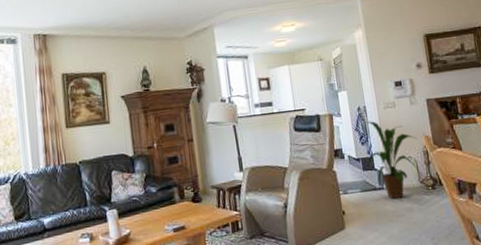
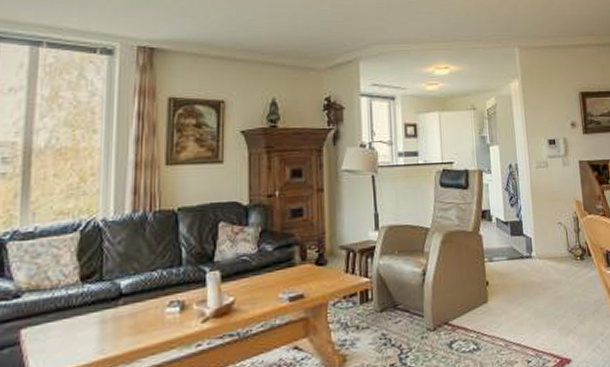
house plant: present [366,121,423,199] -> none [515,180,572,270]

